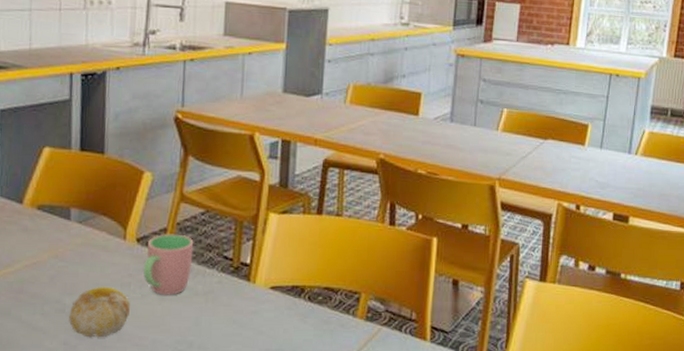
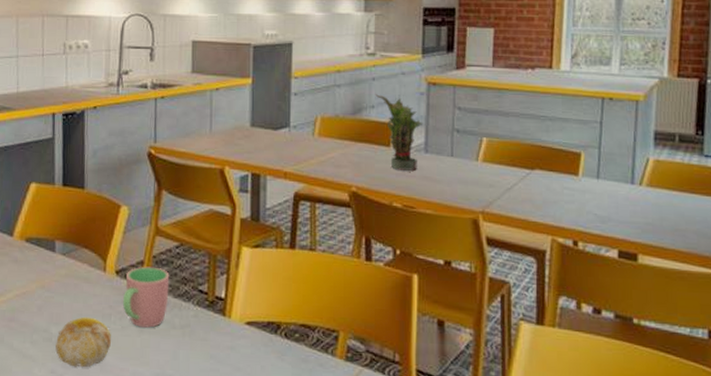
potted plant: none [406,64,451,139] -> present [375,94,423,171]

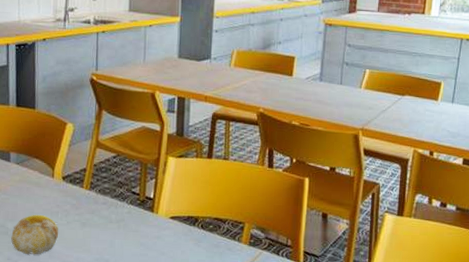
cup: present [122,266,170,328] -> none [68,173,108,222]
potted plant: present [375,94,423,171] -> none [282,32,320,96]

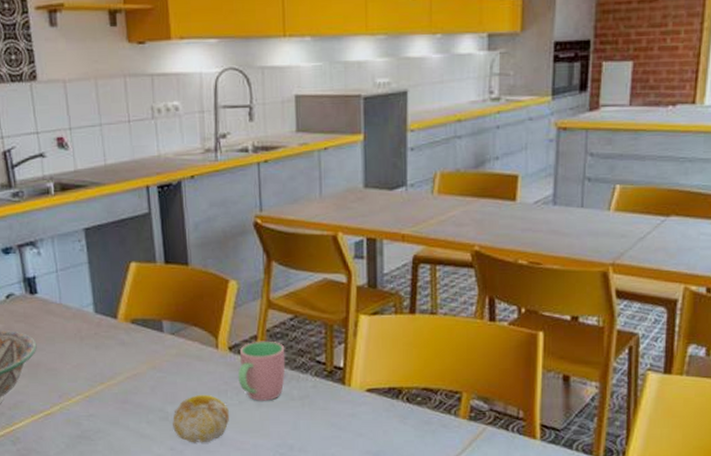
cup: none [68,173,108,222] -> present [237,340,286,401]

